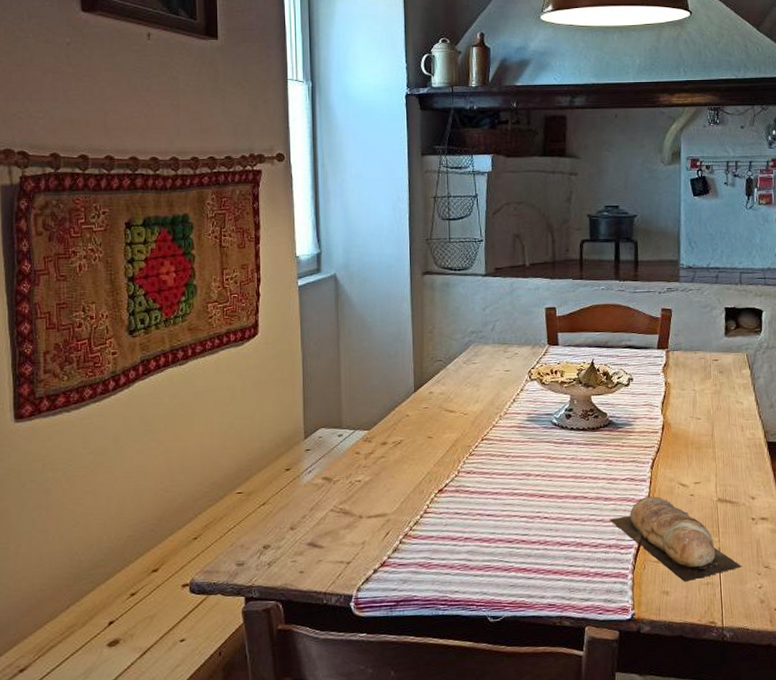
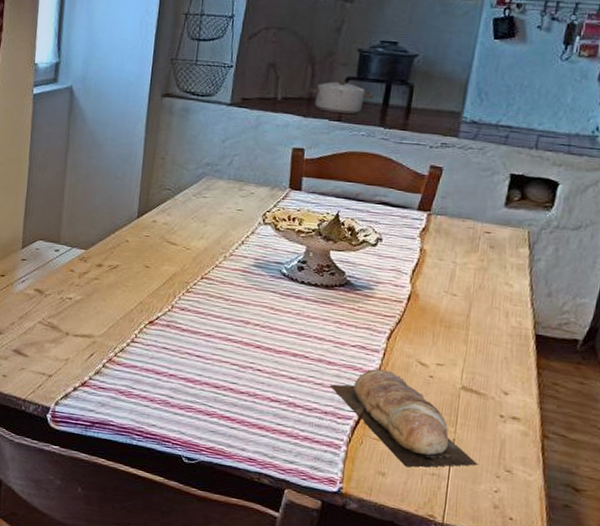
cooking pot: none [550,243,606,273] -> present [307,80,374,115]

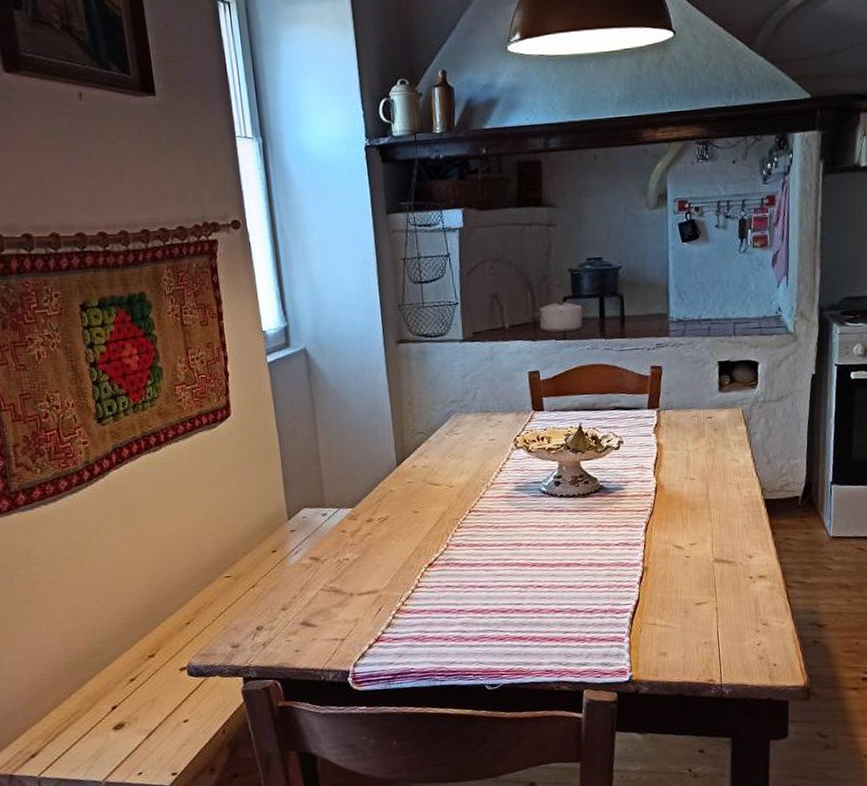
bread loaf: present [329,369,478,467] -> none [603,559,740,643]

